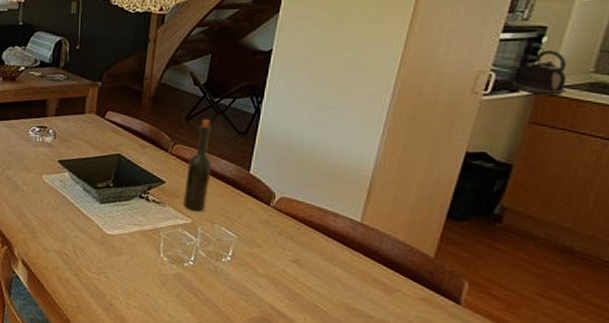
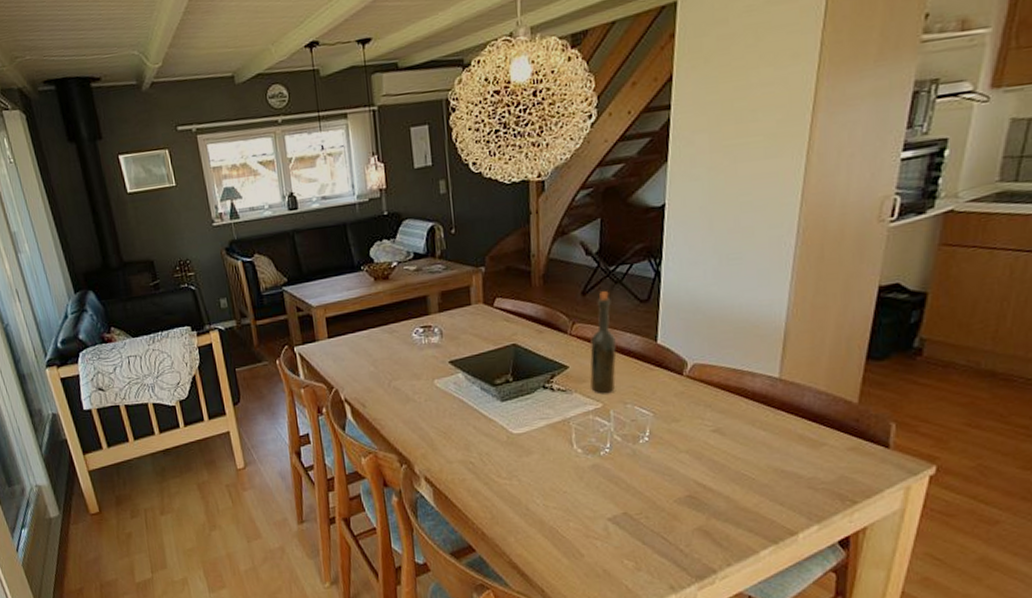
kettle: present [512,51,567,95] -> none [918,163,973,214]

